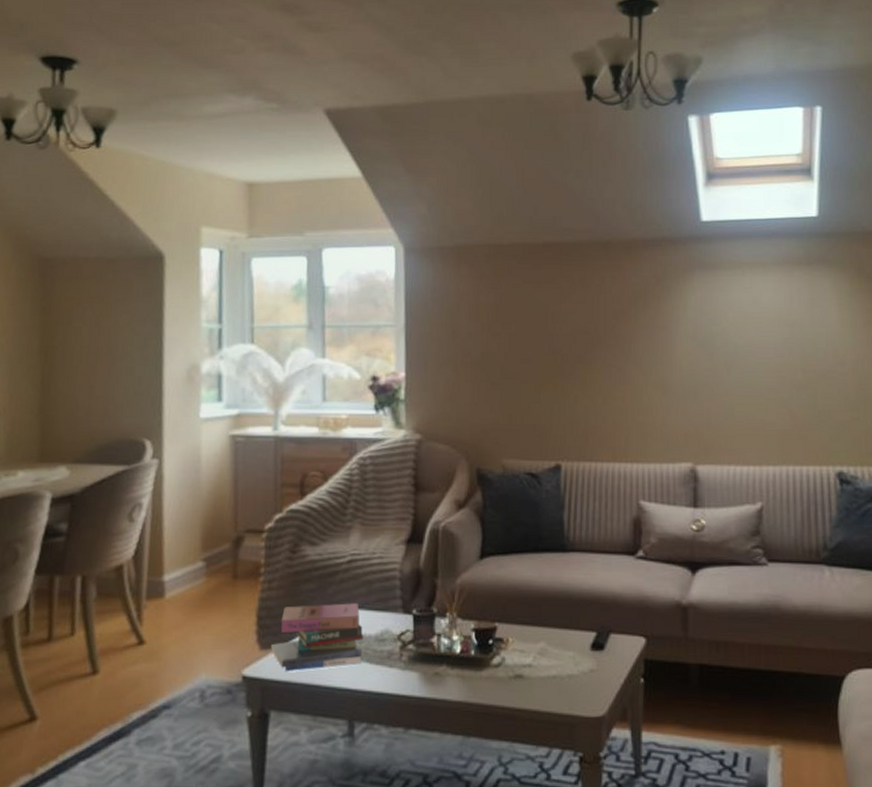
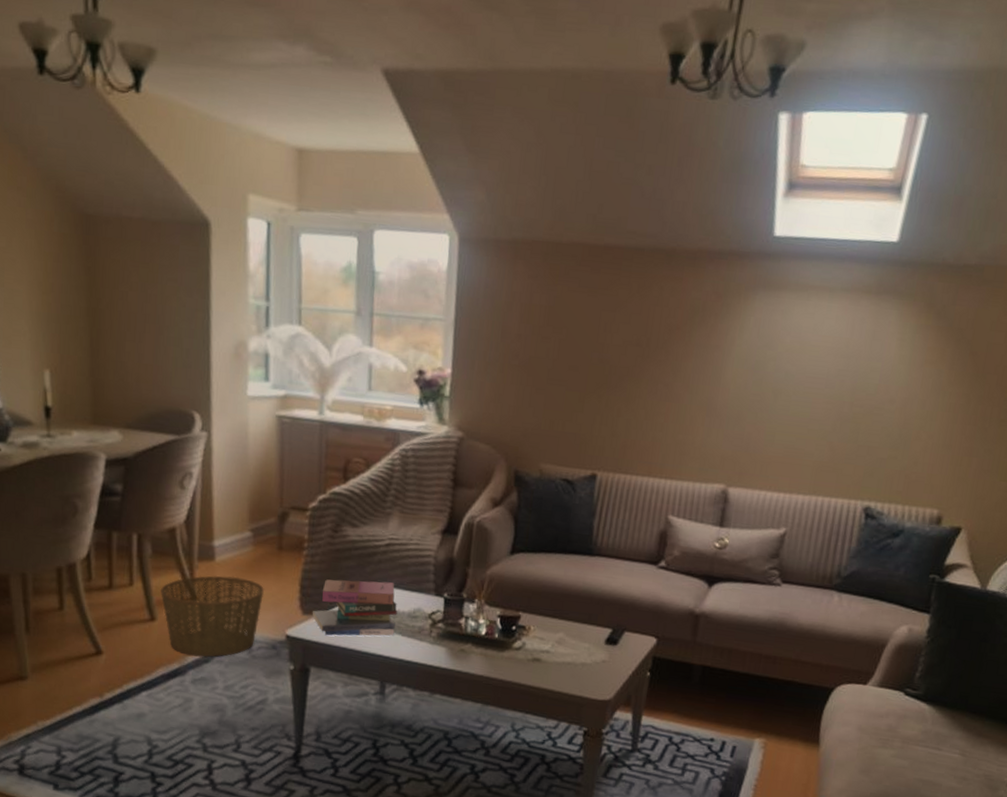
basket: none [105,613,219,712] -> present [161,575,265,658]

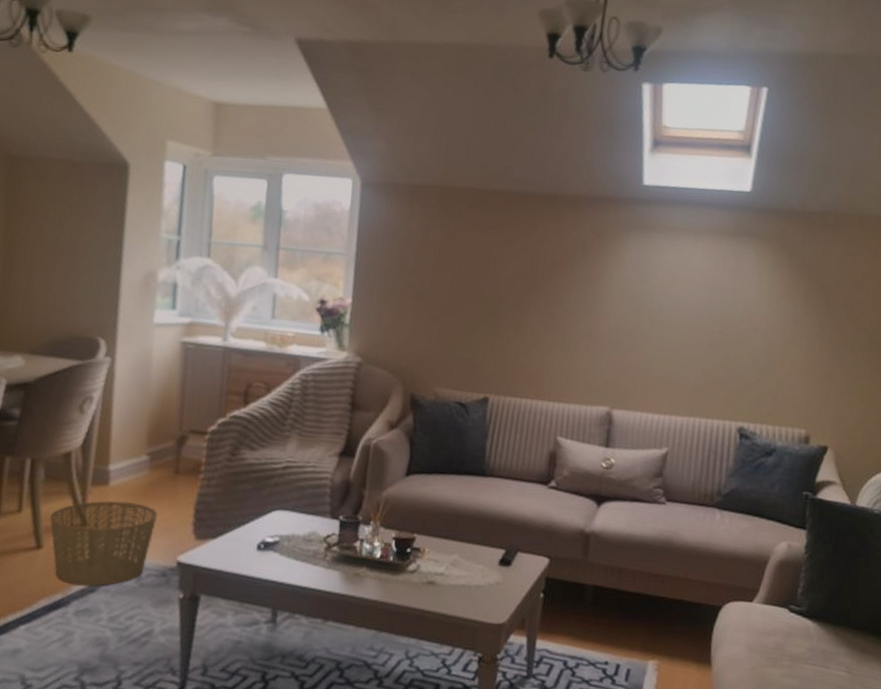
books: present [312,579,398,637] -> none [205,503,293,562]

